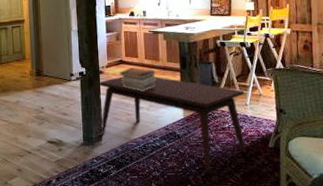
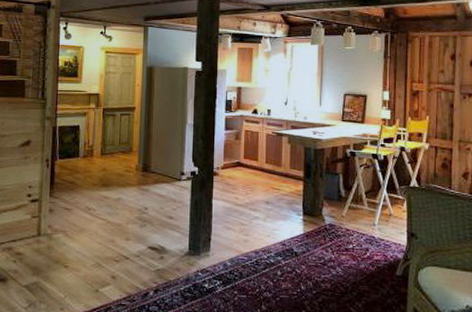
coffee table: present [98,76,246,172] -> none [208,181,373,297]
book stack: present [119,67,156,91] -> none [235,171,276,199]

